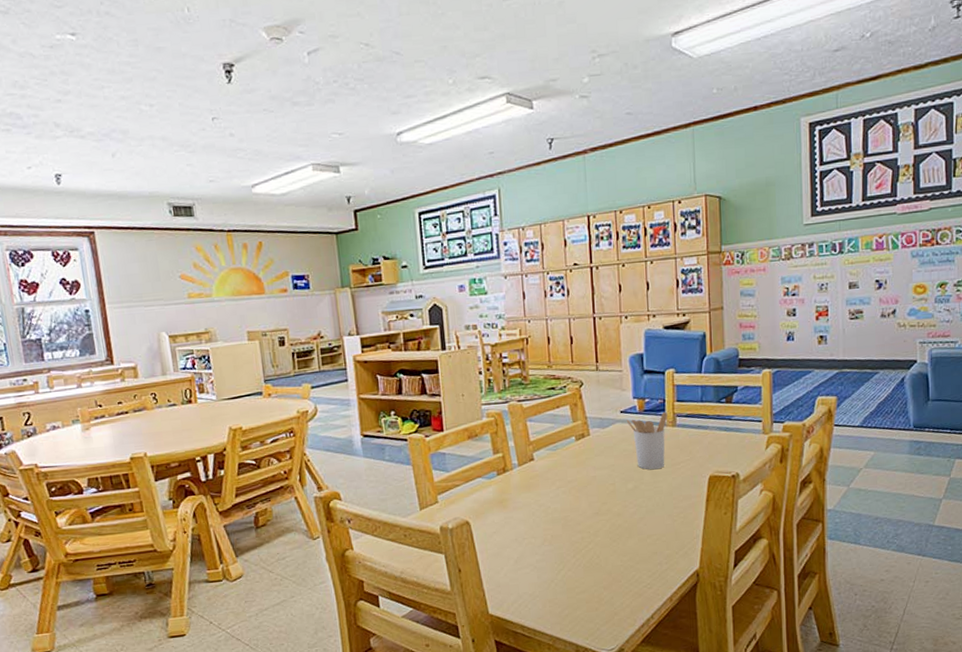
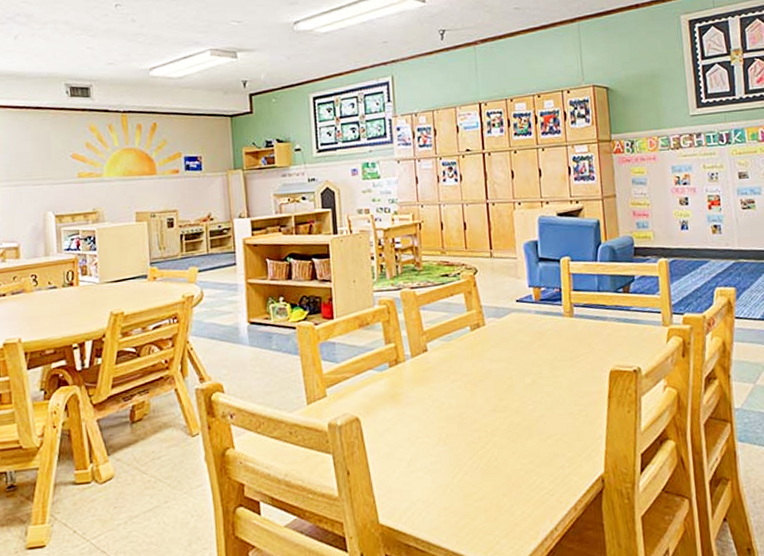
utensil holder: present [626,412,668,469] -> none [522,302,565,363]

